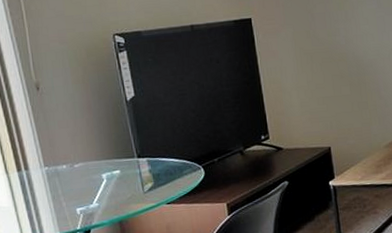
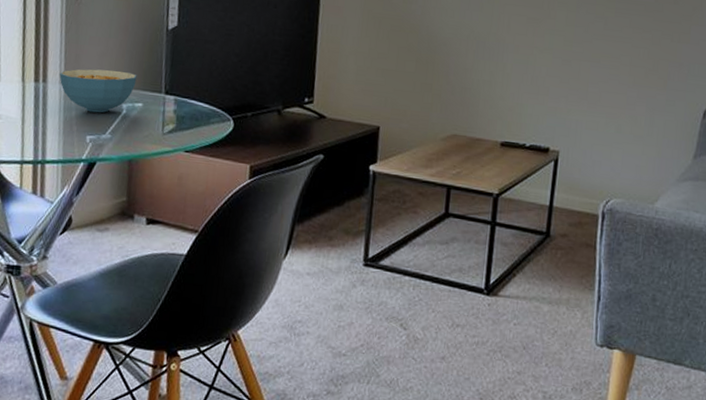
cereal bowl: none [39,145,110,188] -> present [59,69,137,113]

